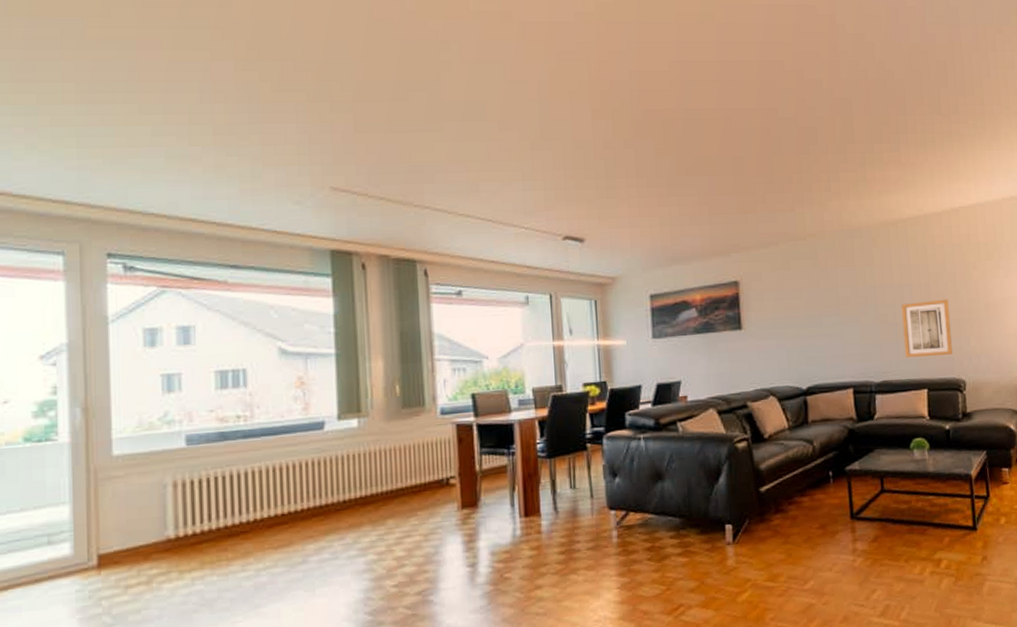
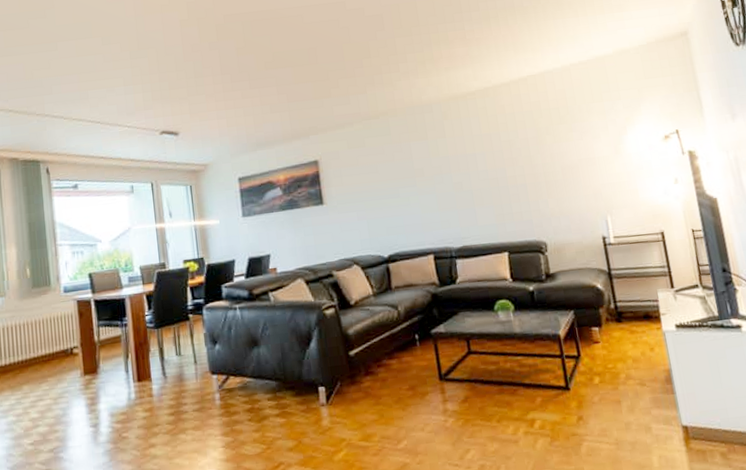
wall art: present [901,299,953,357] -> none [475,164,531,223]

